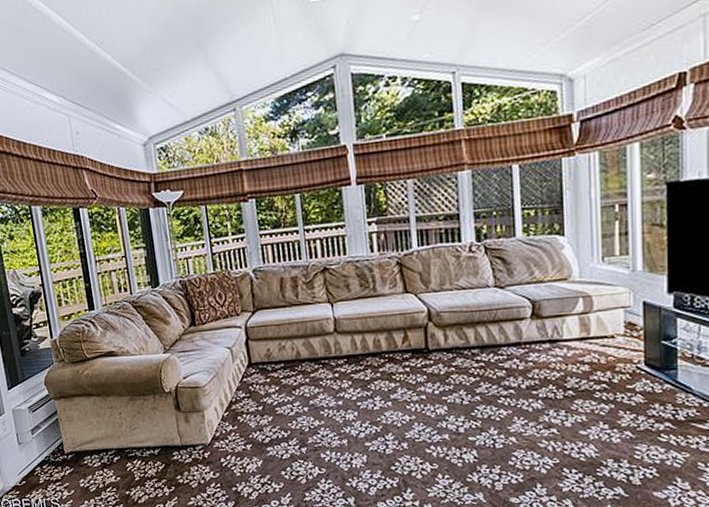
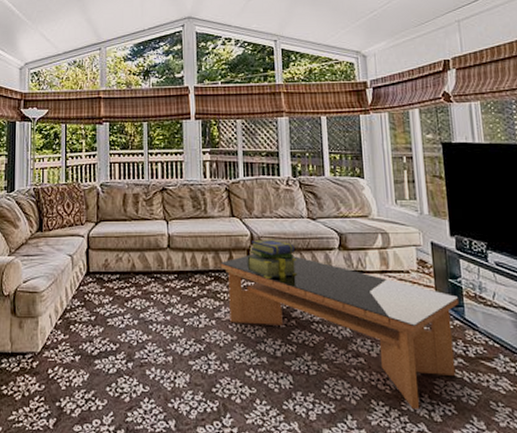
coffee table: none [394,329,672,475] -> present [220,253,460,410]
stack of books: none [424,313,483,356] -> present [247,239,298,278]

